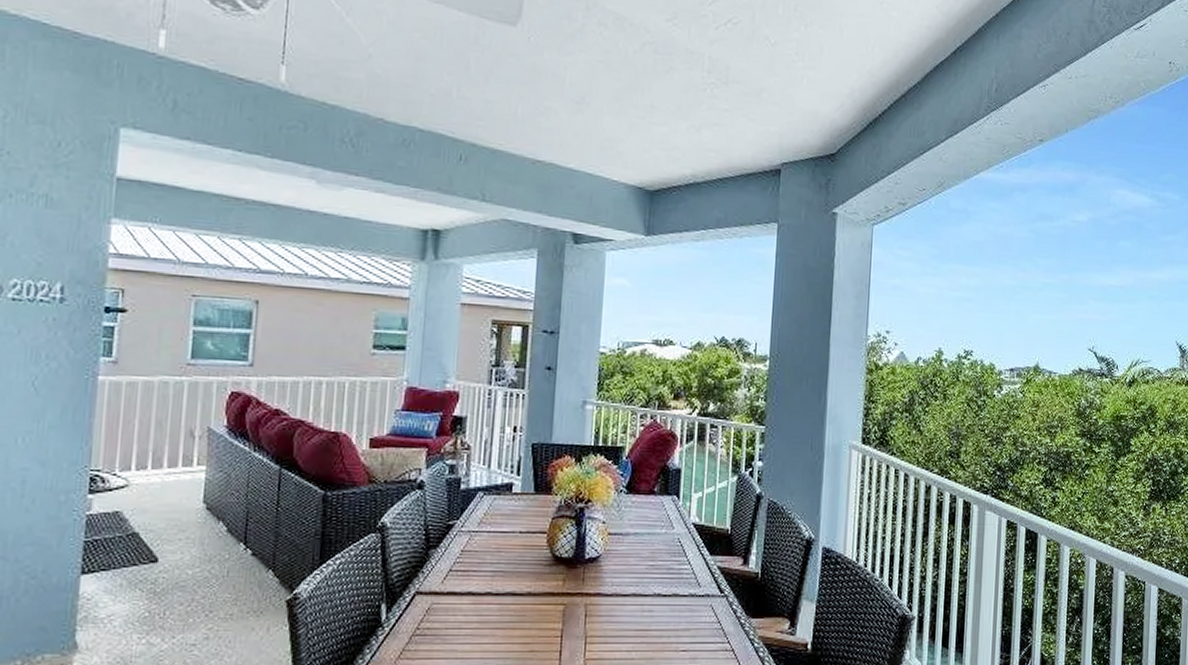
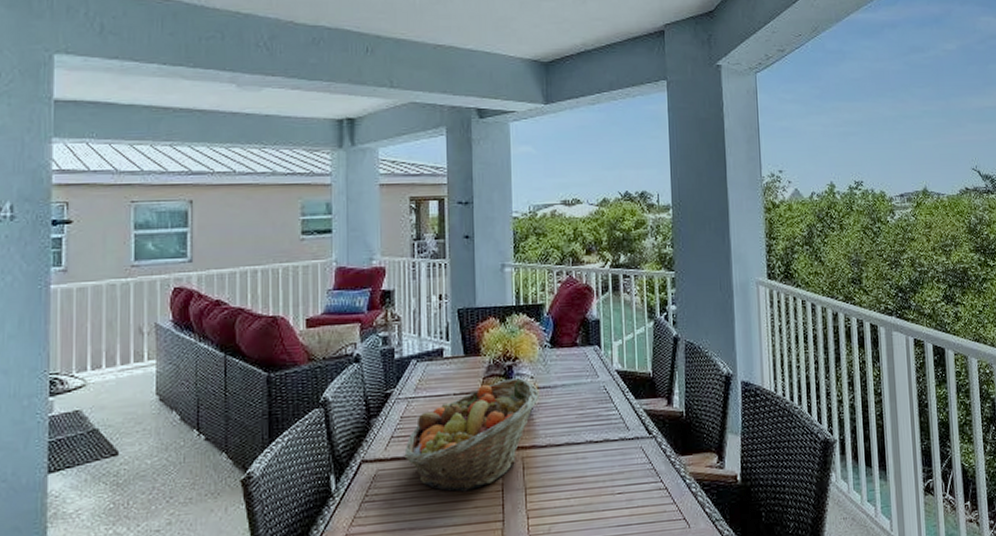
fruit basket: none [461,522,610,634] -> present [404,378,539,492]

